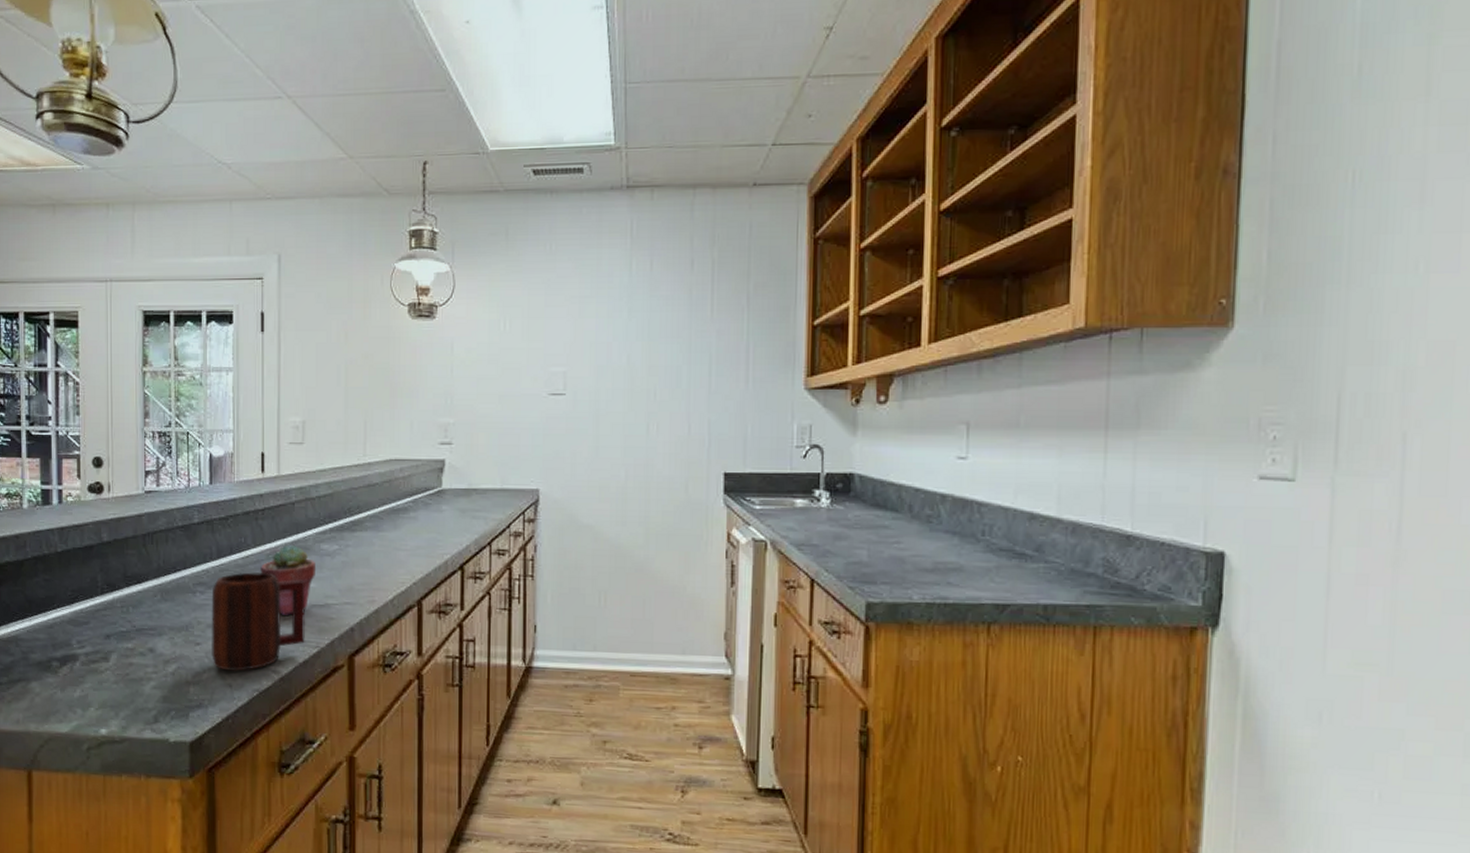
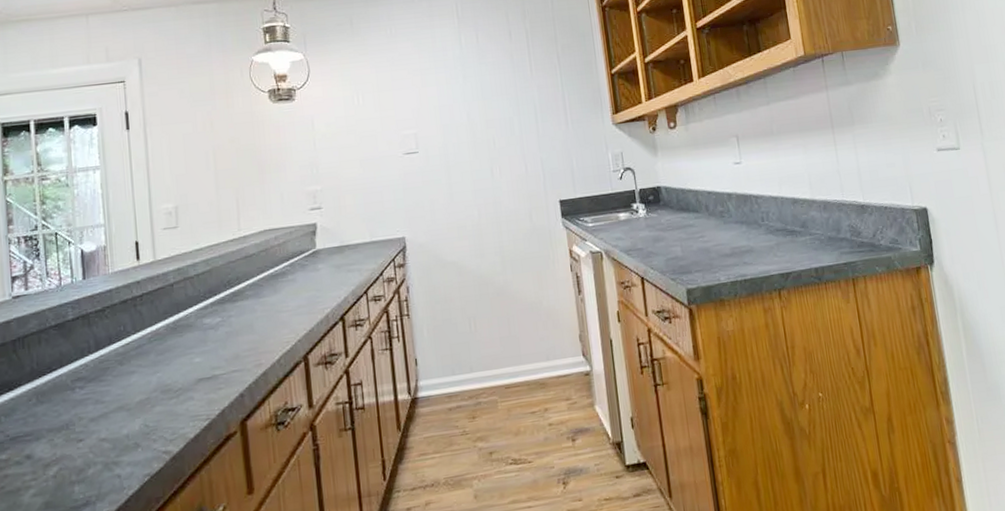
mug: present [211,572,306,671] -> none [92,355,196,462]
potted succulent: present [259,544,317,615] -> none [141,324,201,395]

